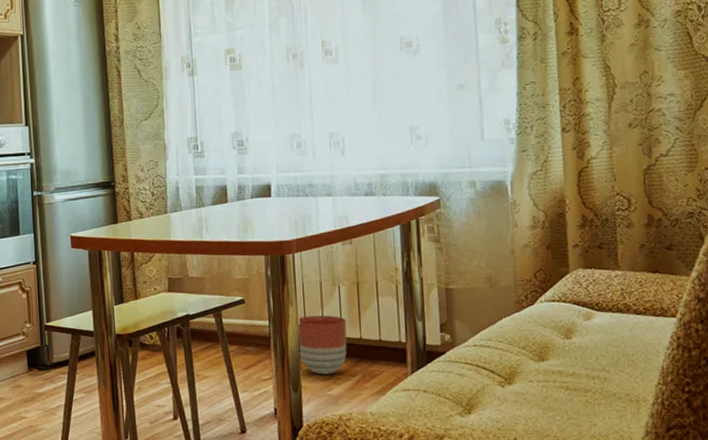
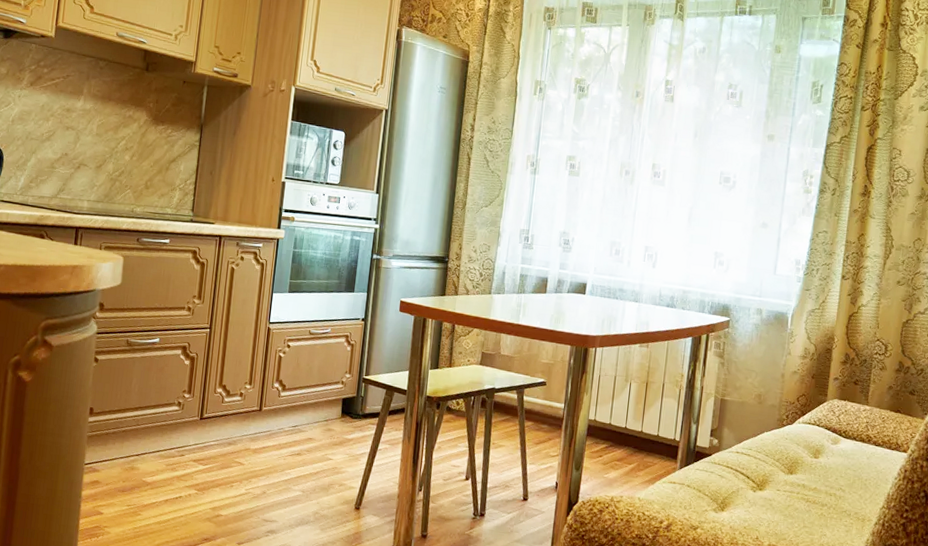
planter: present [296,315,347,375] -> none [586,404,632,460]

